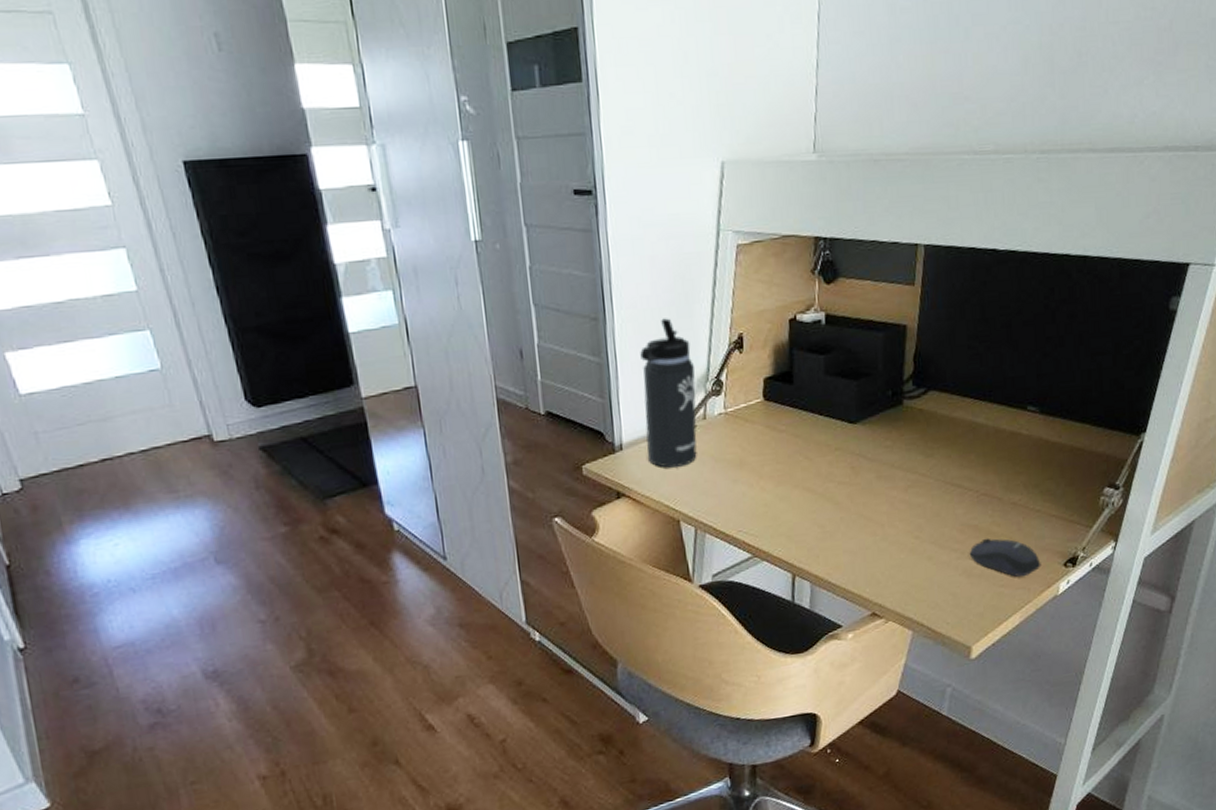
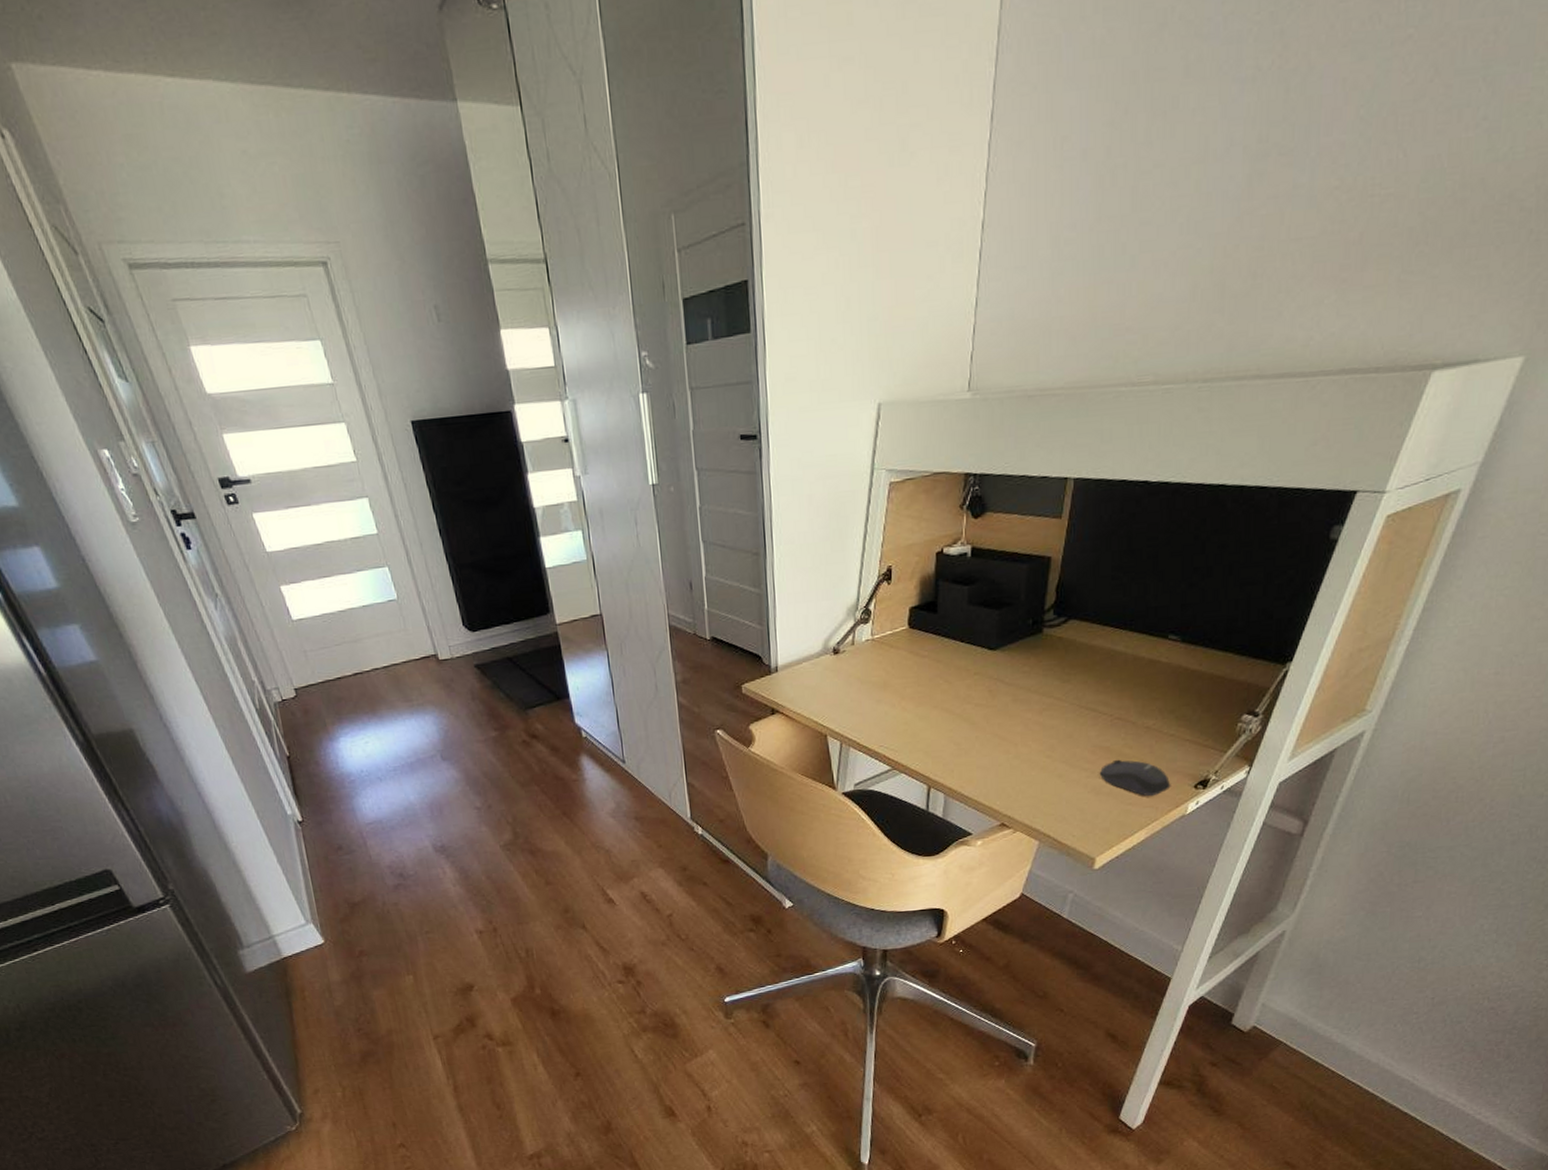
thermos bottle: present [640,318,697,468] -> none [796,552,846,688]

